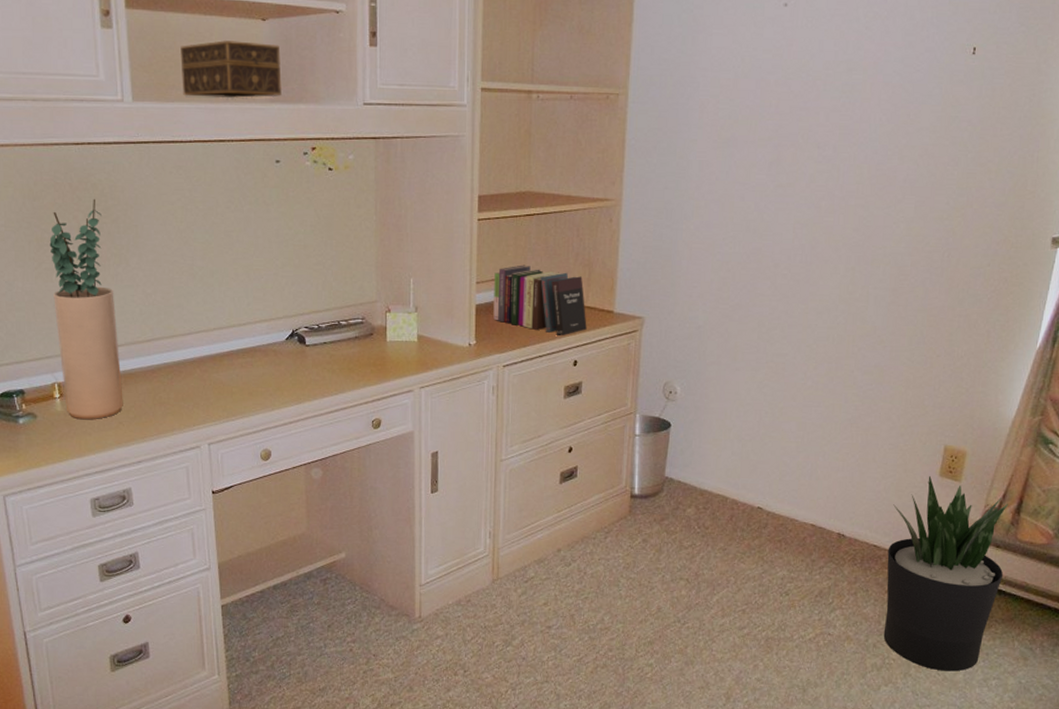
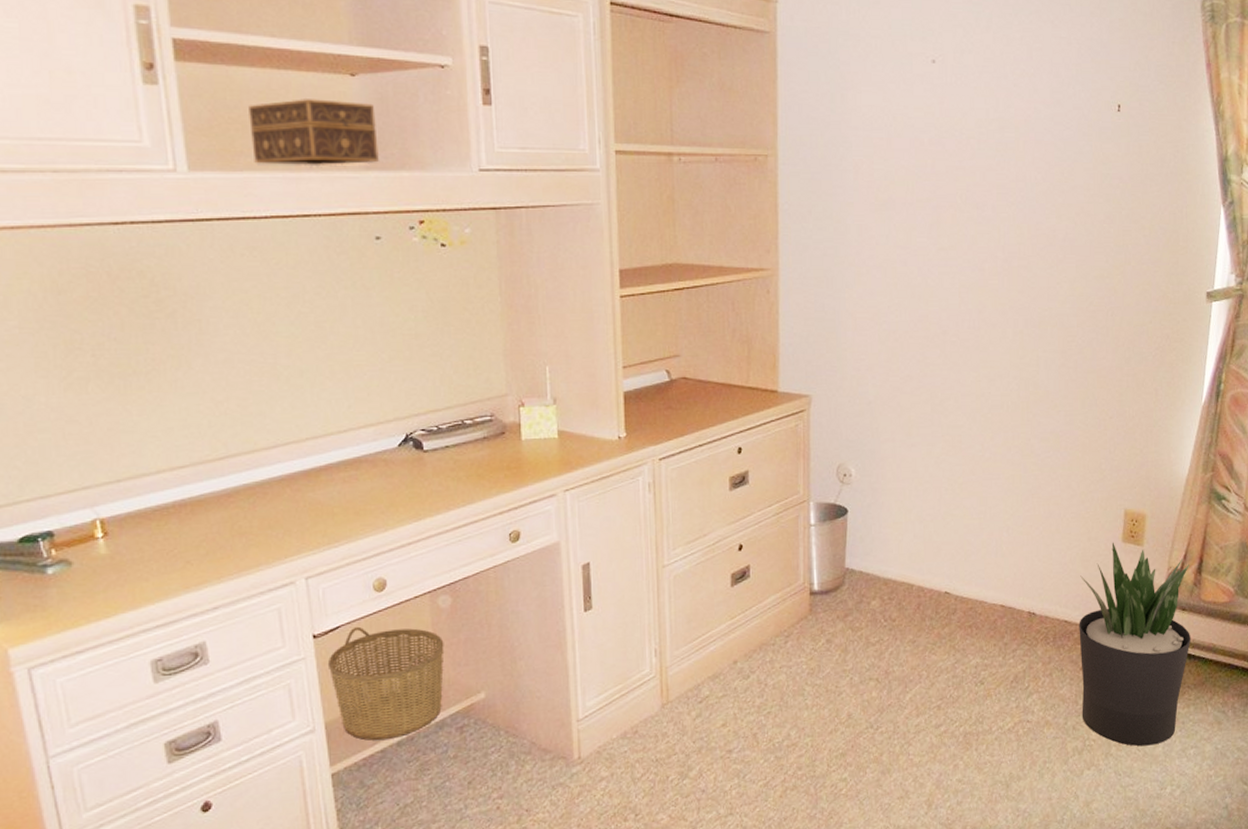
vase: present [49,198,123,420] -> none [82,289,191,563]
basket: none [222,487,315,582] -> present [327,626,445,741]
books: present [493,265,587,337] -> none [643,344,750,422]

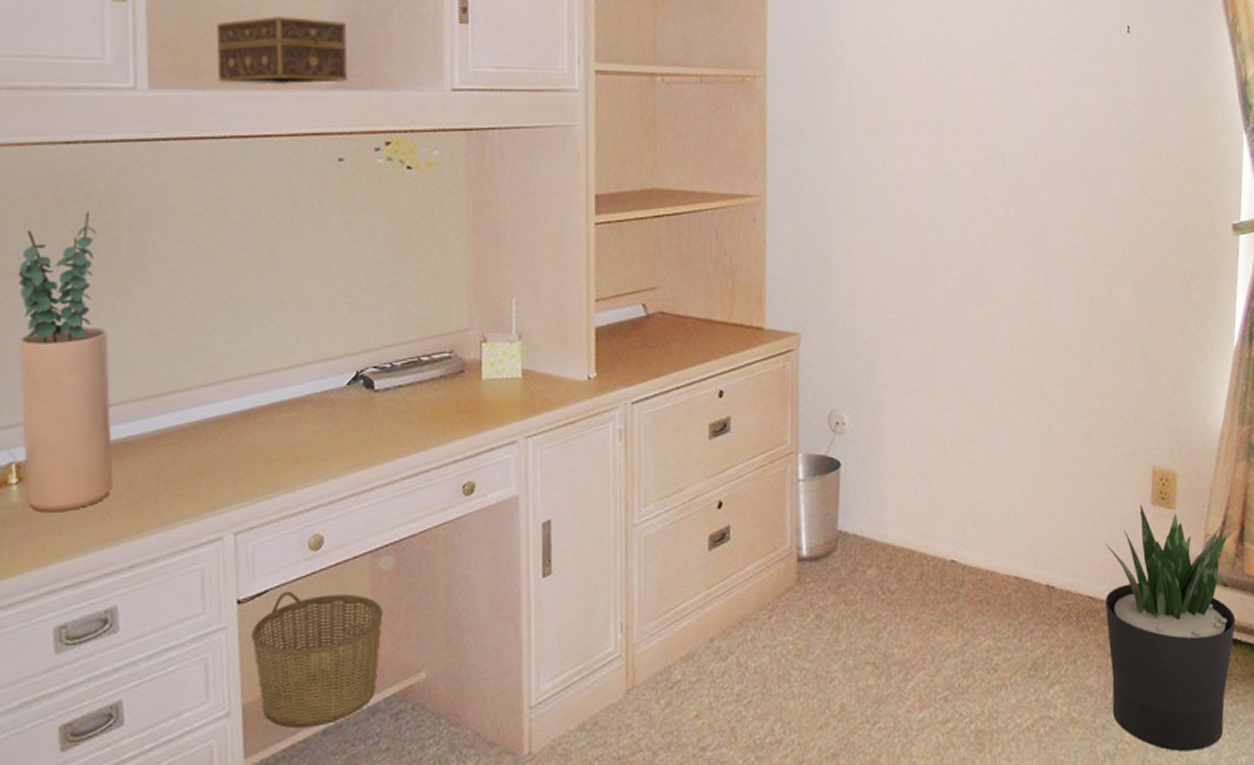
vase: none [82,289,191,563] -> present [18,211,113,513]

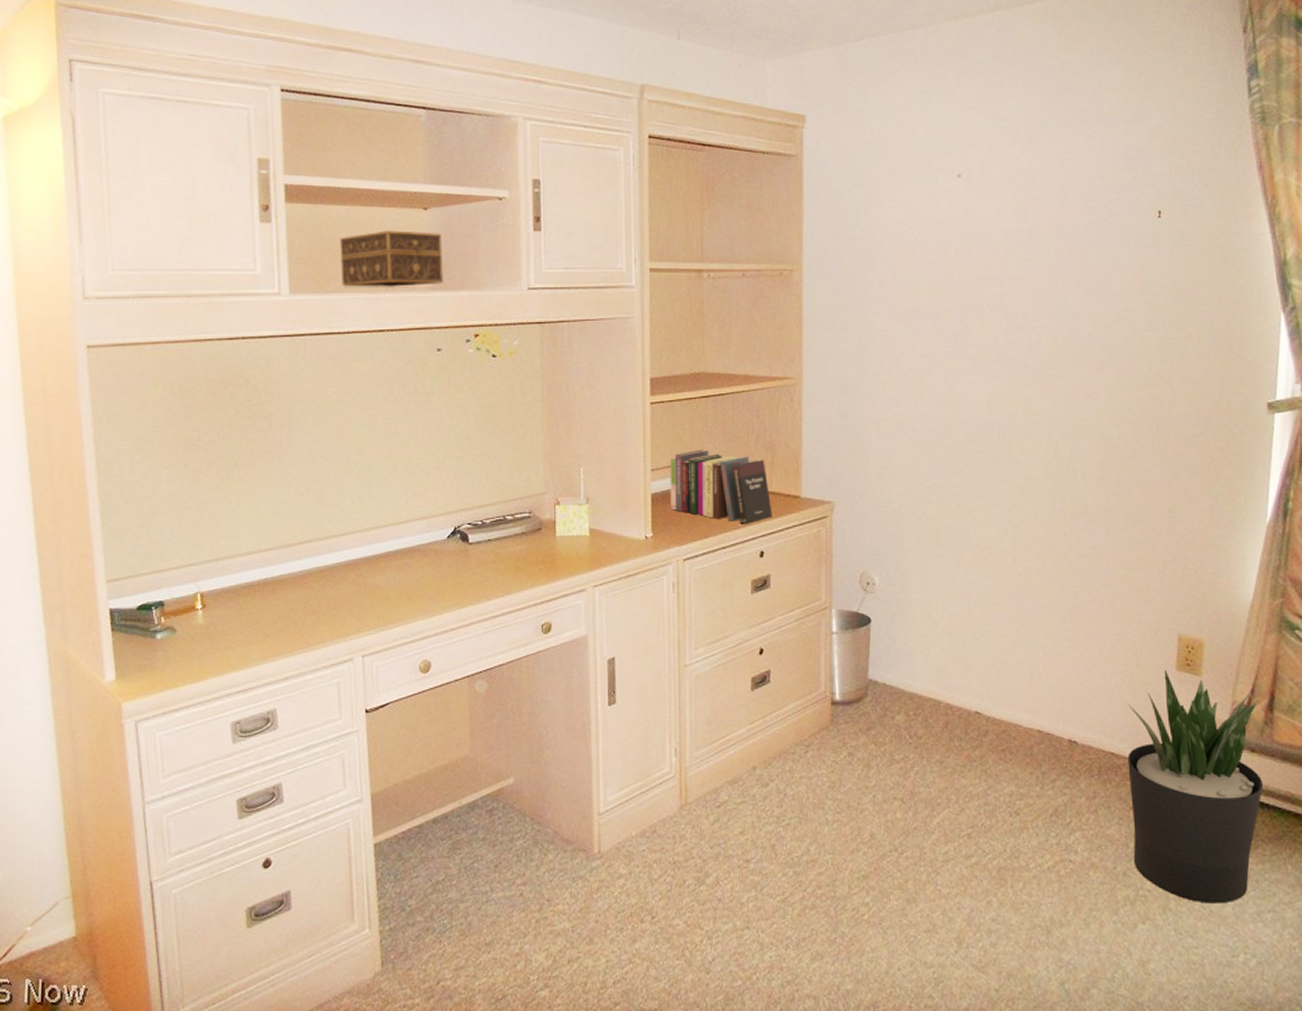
vase: present [18,211,113,513] -> none [198,394,271,633]
basket: present [250,590,383,728] -> none [376,704,479,815]
books: none [617,276,733,362] -> present [670,449,772,525]

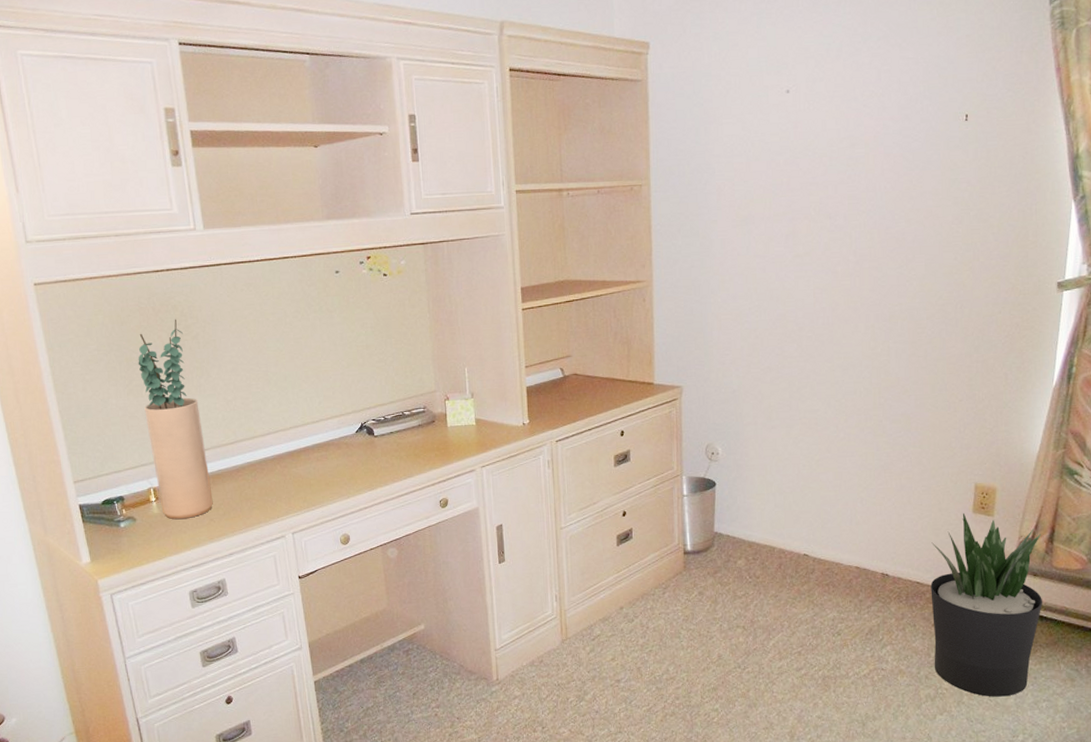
vase: none [198,394,271,633] -> present [138,319,213,520]
decorative box: present [340,230,443,287] -> none [243,167,336,221]
books: present [670,449,772,525] -> none [541,347,630,410]

